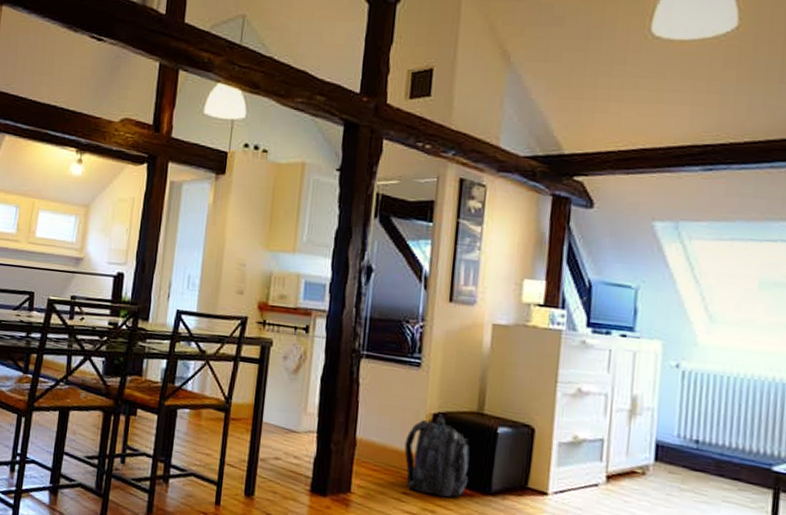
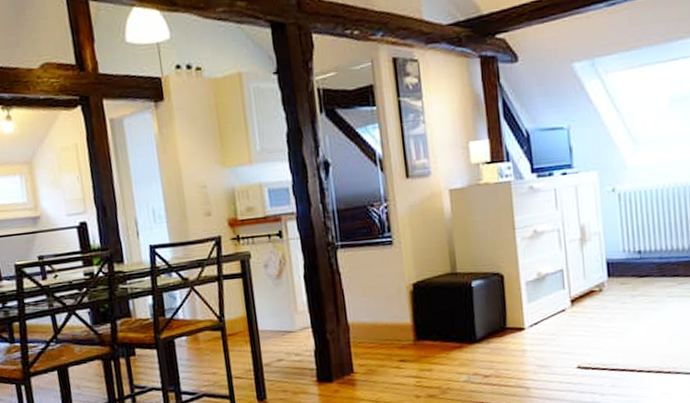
backpack: present [404,413,470,498] -> none [392,282,455,357]

